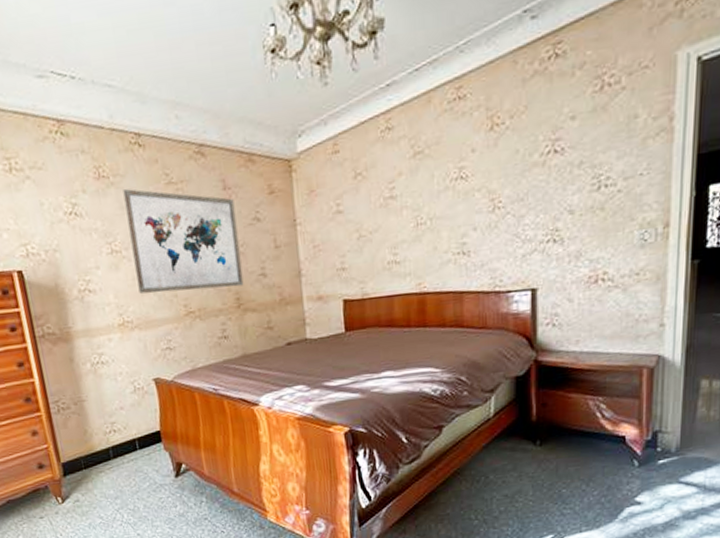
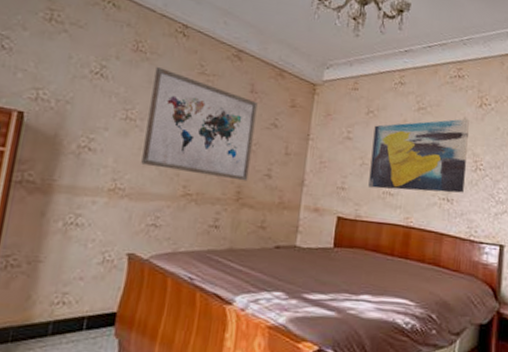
wall art: none [366,149,481,261] -> present [368,118,469,193]

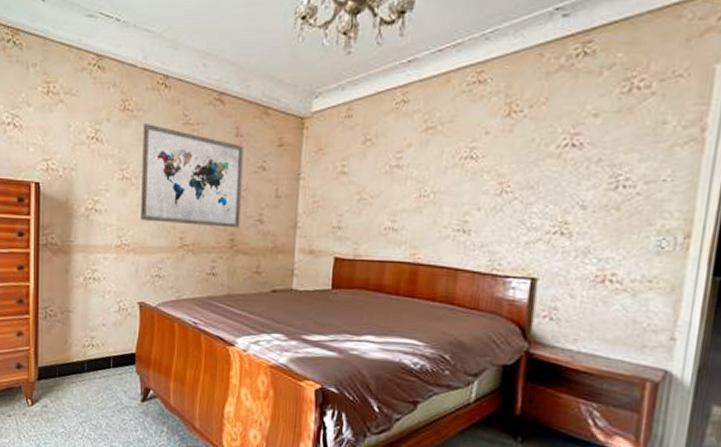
wall art: present [368,118,469,193] -> none [368,132,493,225]

